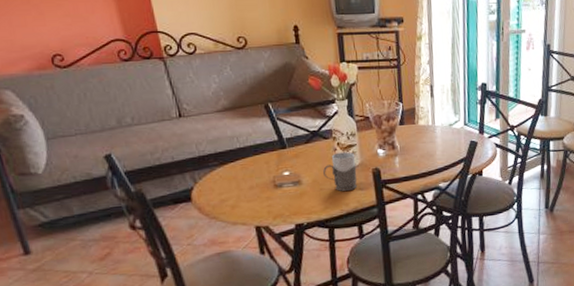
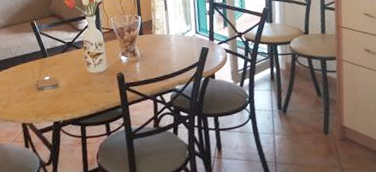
mug: present [323,152,357,191] -> none [76,59,104,93]

